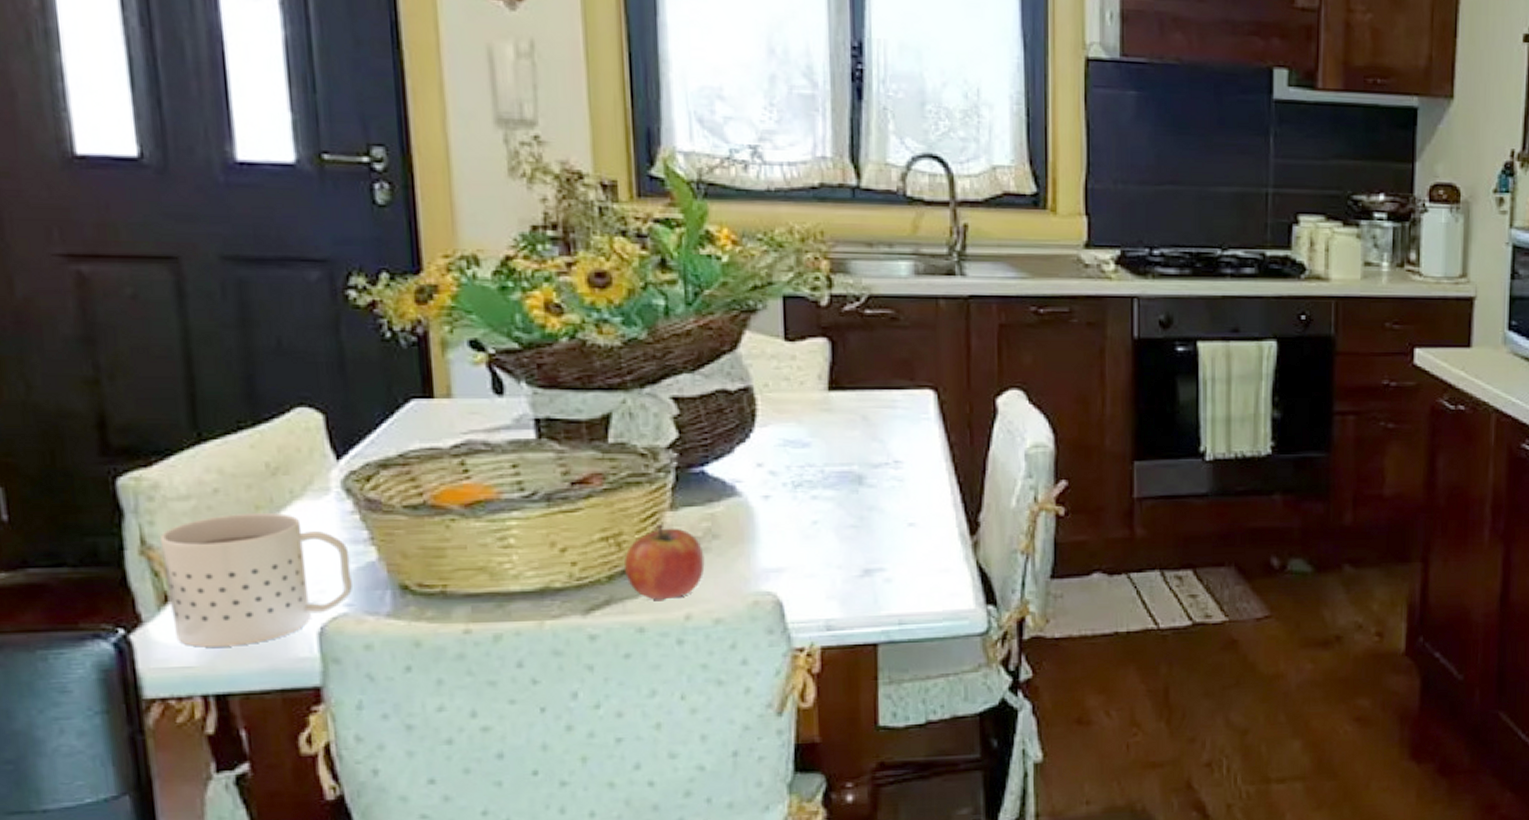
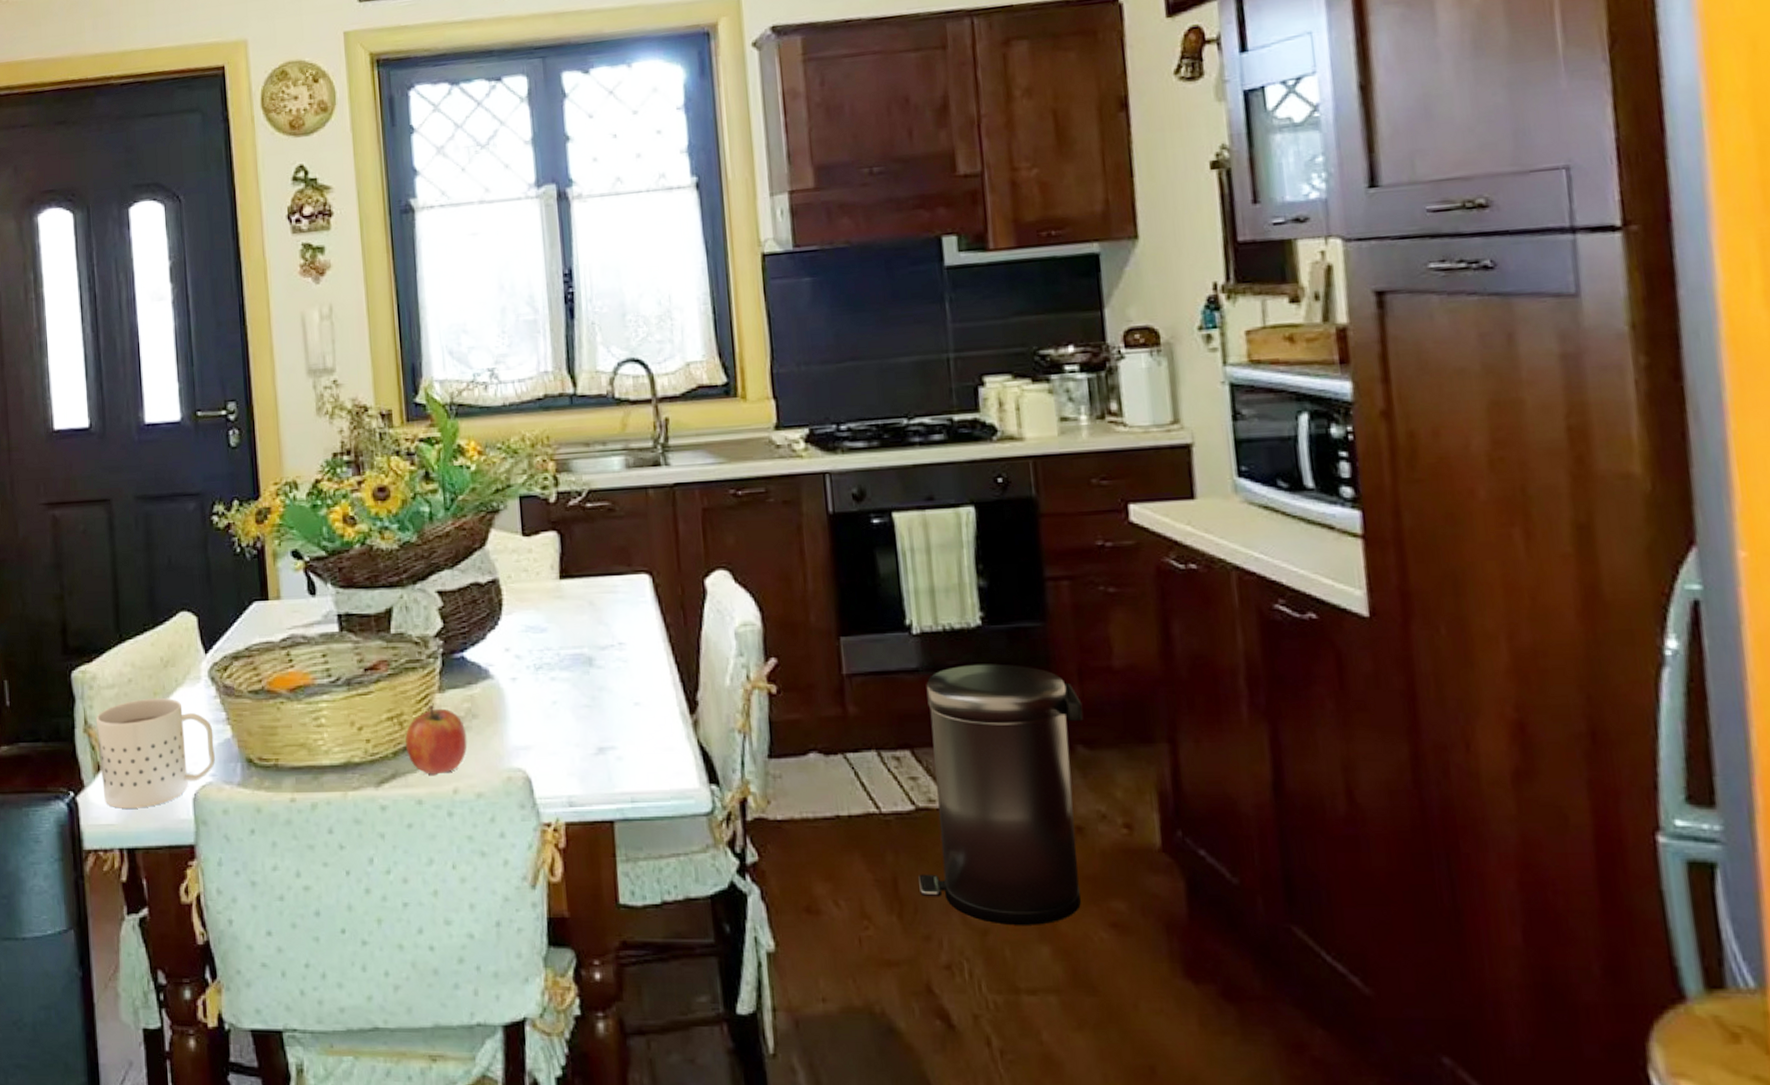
pedal bin: none [1189,490,1353,724] -> present [918,663,1084,925]

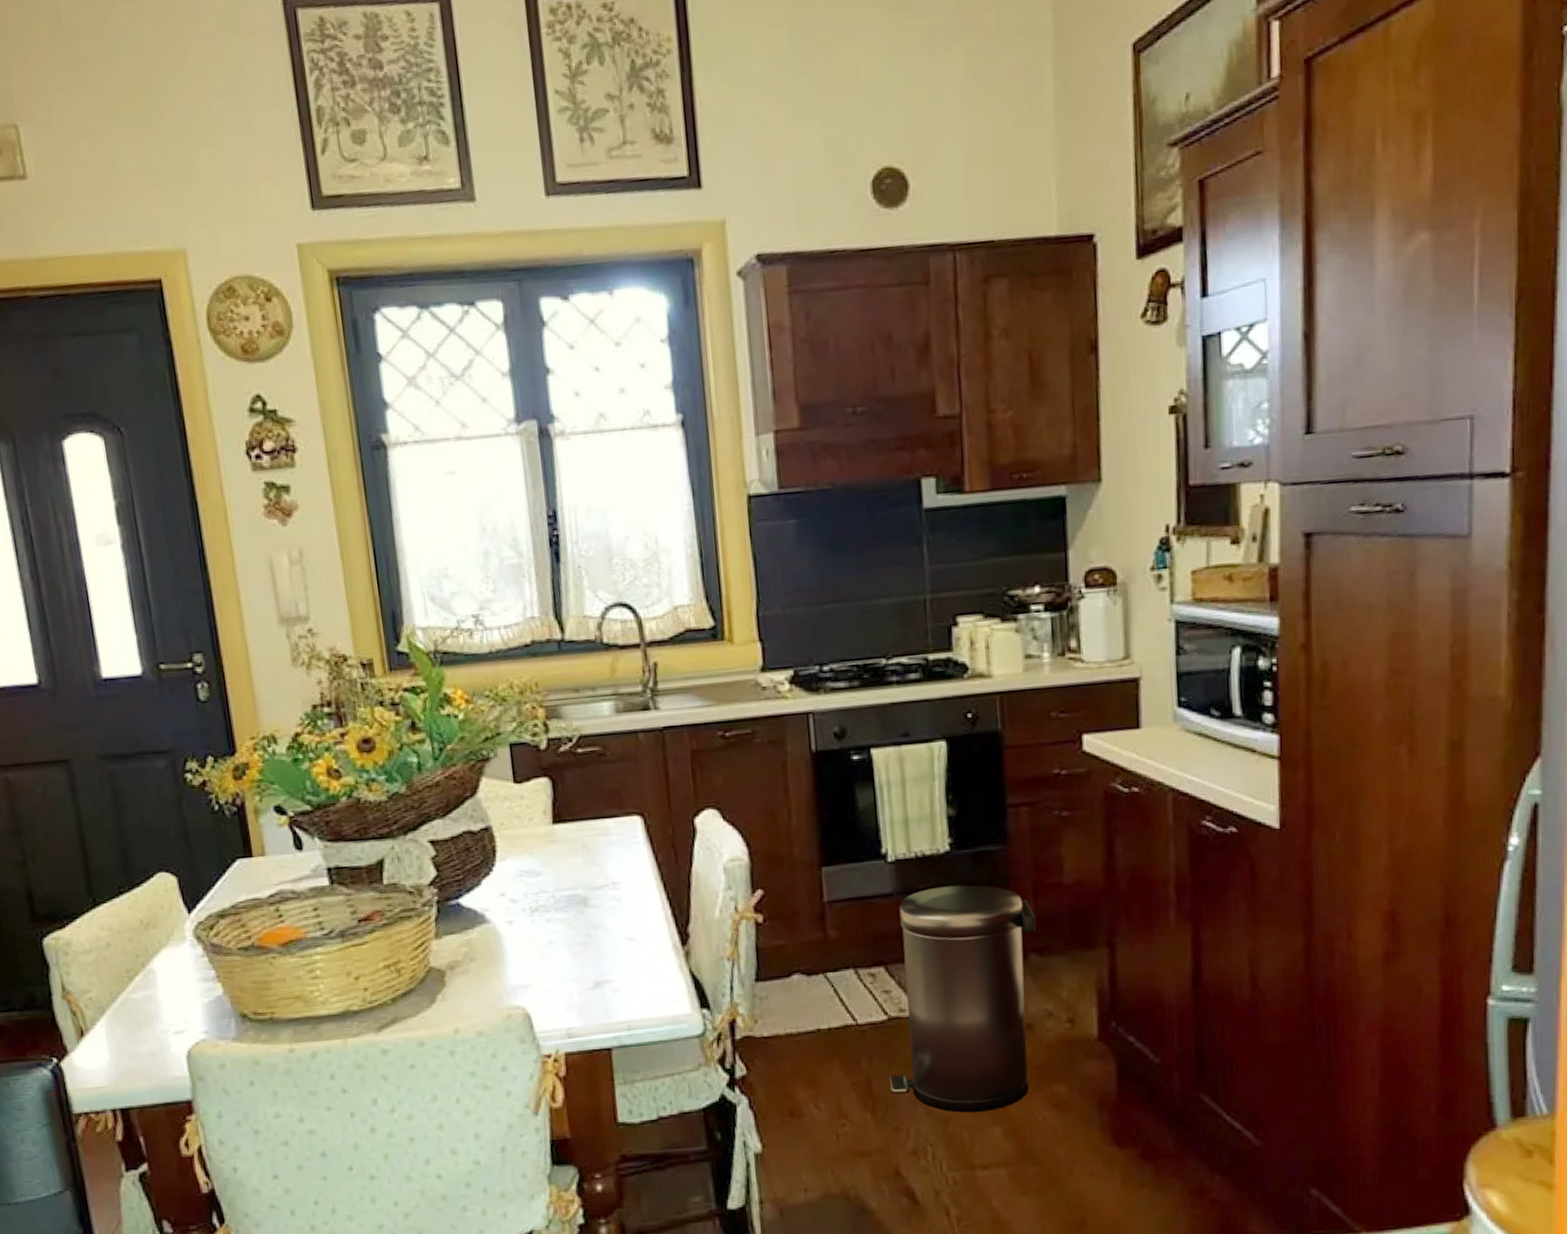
mug: present [96,698,215,809] -> none [74,960,208,1071]
apple: present [405,706,468,775] -> none [403,952,467,1018]

